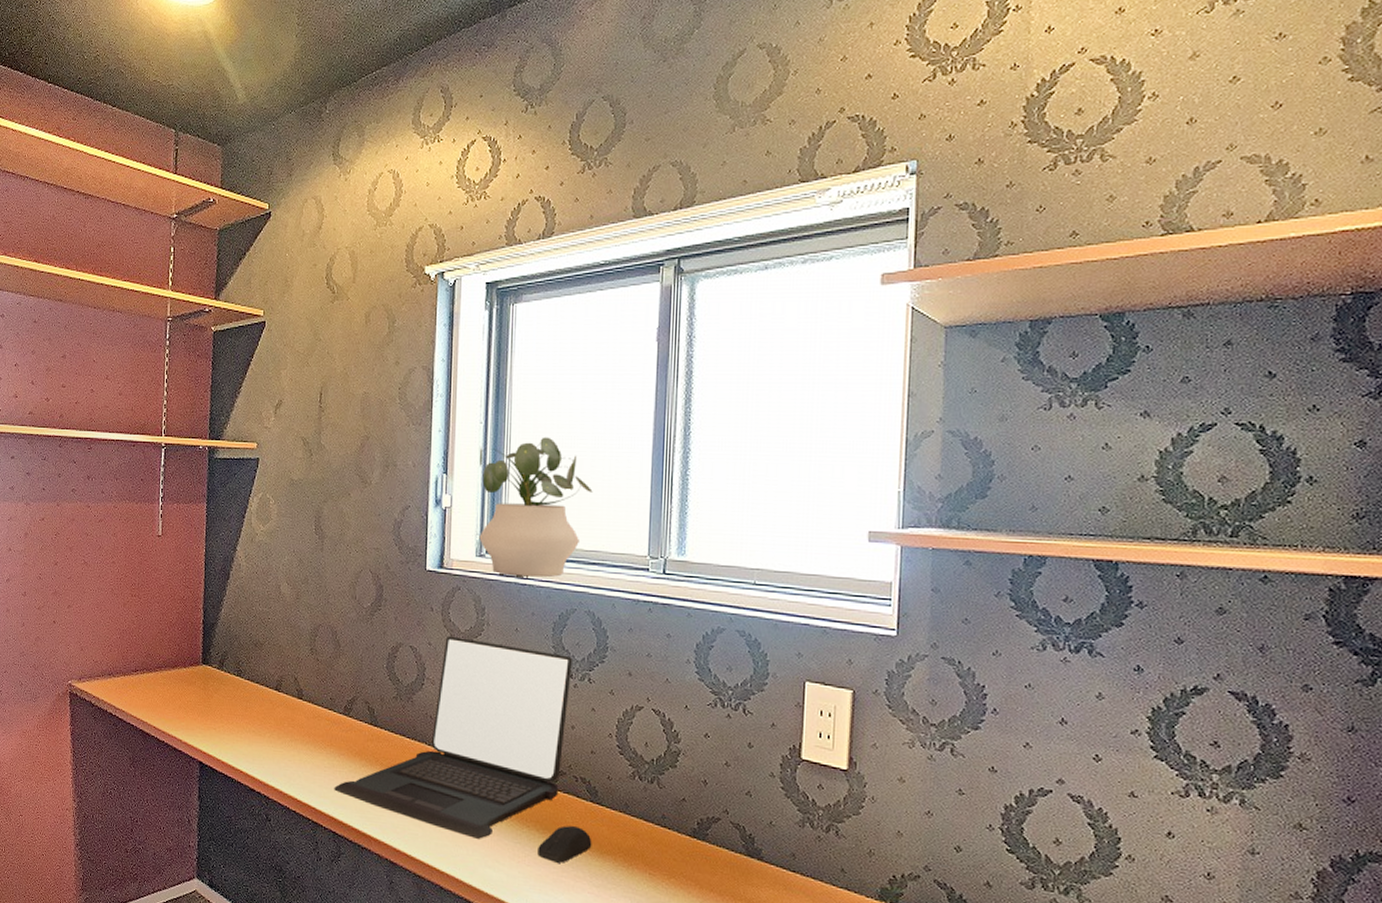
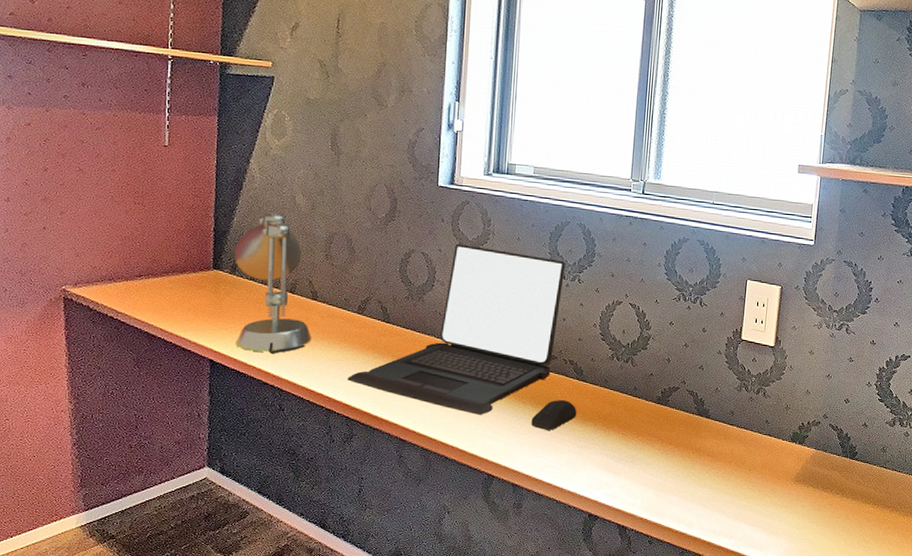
desk lamp: none [221,604,298,757] -> present [234,213,312,354]
potted plant: present [479,437,593,578] -> none [487,74,587,195]

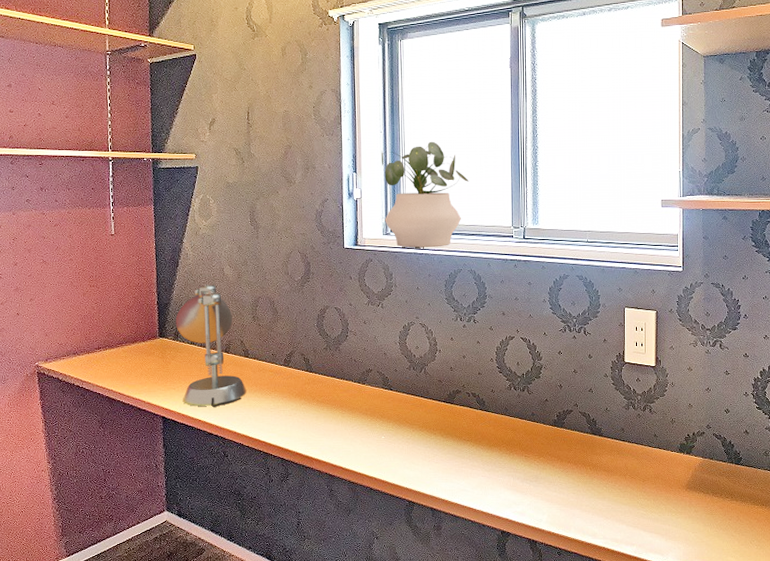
laptop: present [347,243,565,416] -> none [280,297,461,449]
potted plant: none [487,74,587,195] -> present [380,141,469,248]
computer mouse: present [531,399,577,430] -> none [443,429,483,458]

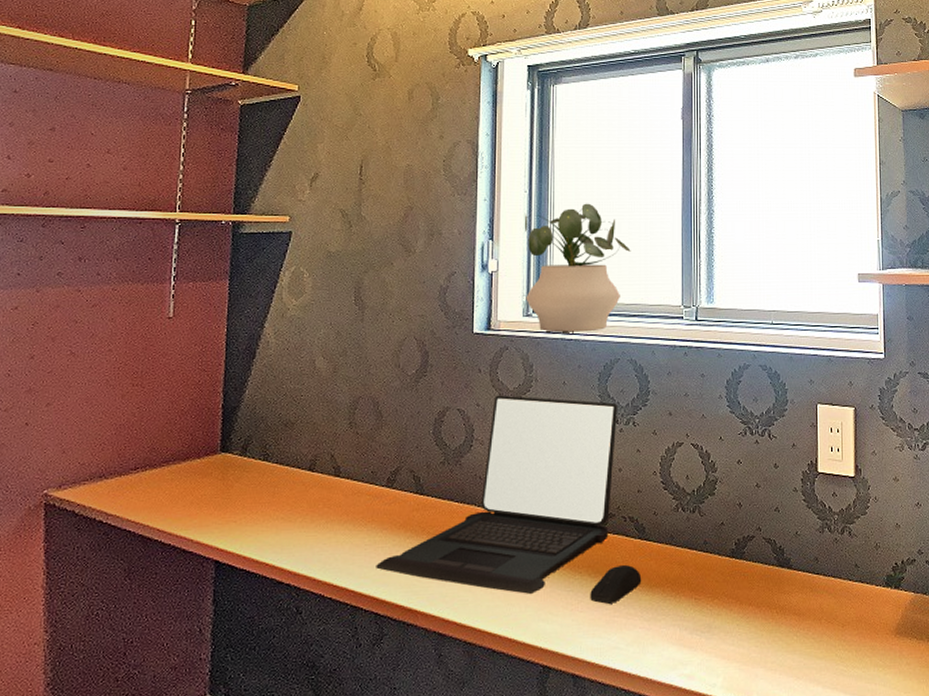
desk lamp: present [175,284,247,407] -> none [244,381,334,545]
laptop: none [280,297,461,449] -> present [376,395,617,595]
computer mouse: none [443,429,483,458] -> present [590,564,642,604]

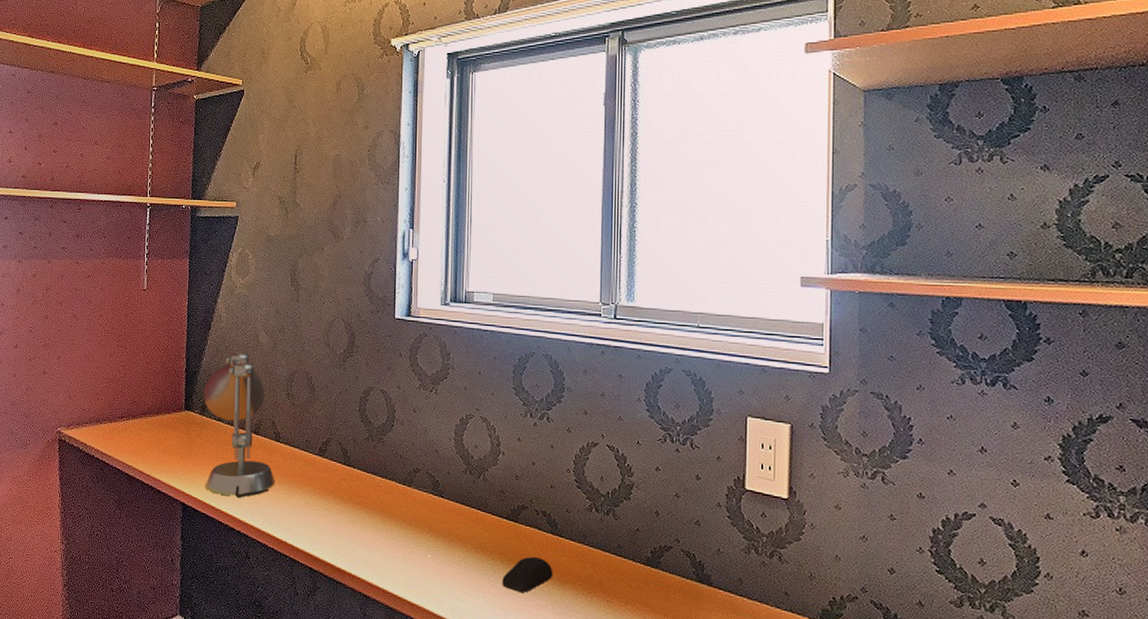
desk lamp: none [244,381,334,545] -> present [203,352,275,498]
laptop: present [376,395,617,595] -> none [310,379,532,573]
potted plant: present [524,203,631,333] -> none [443,193,548,324]

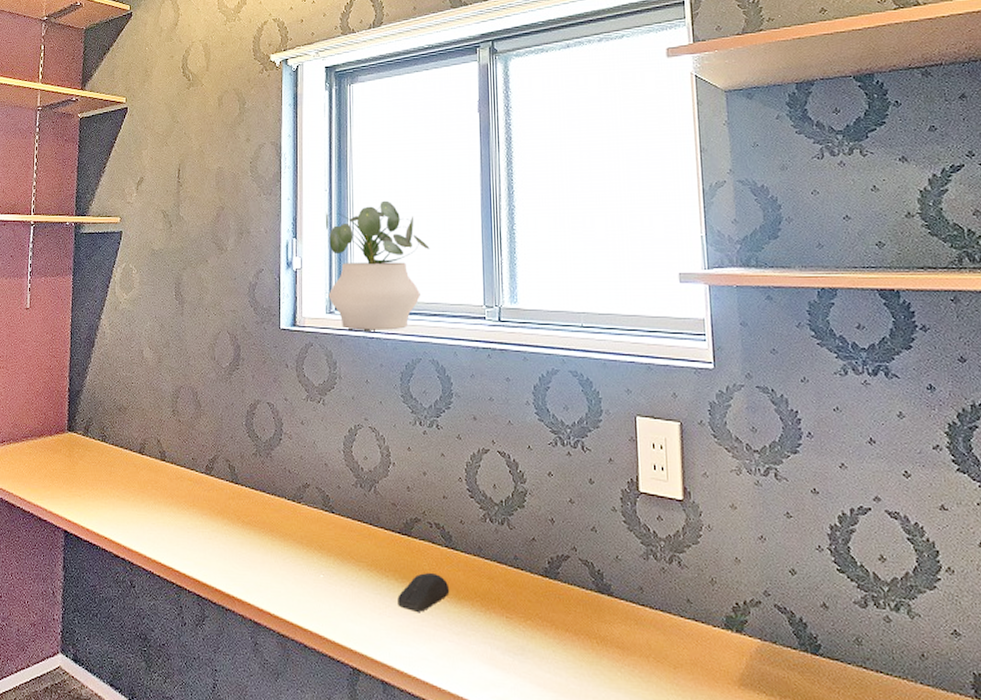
desk lamp: present [203,352,275,498] -> none [86,369,161,522]
potted plant: none [443,193,548,324] -> present [325,200,430,330]

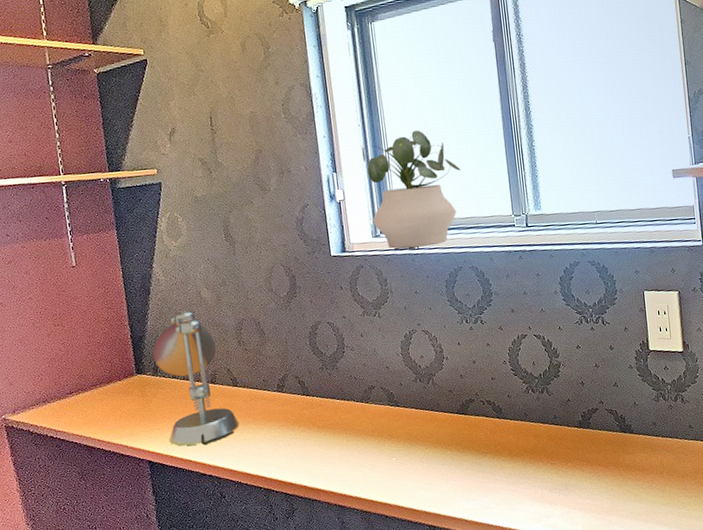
desk lamp: none [86,369,161,522] -> present [152,310,240,446]
computer mouse: present [398,572,450,612] -> none [461,440,504,473]

